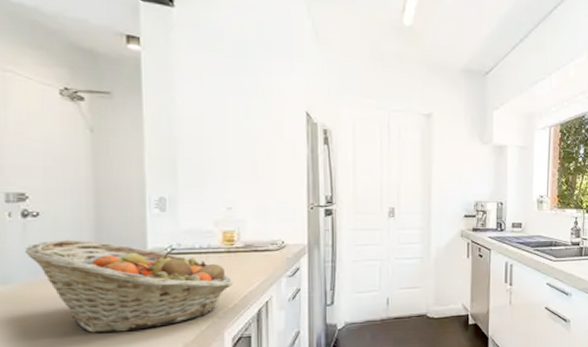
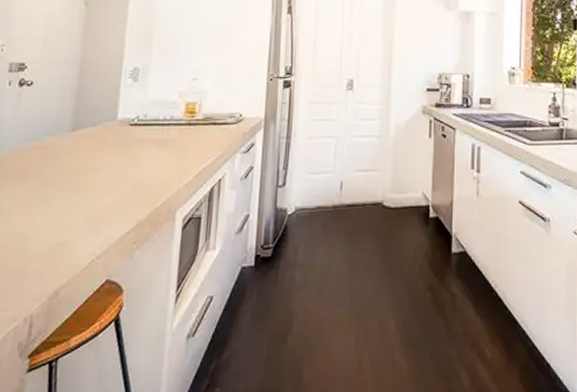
fruit basket: present [25,239,233,333] -> none [16,108,190,205]

